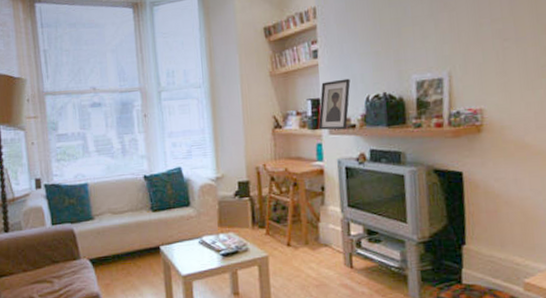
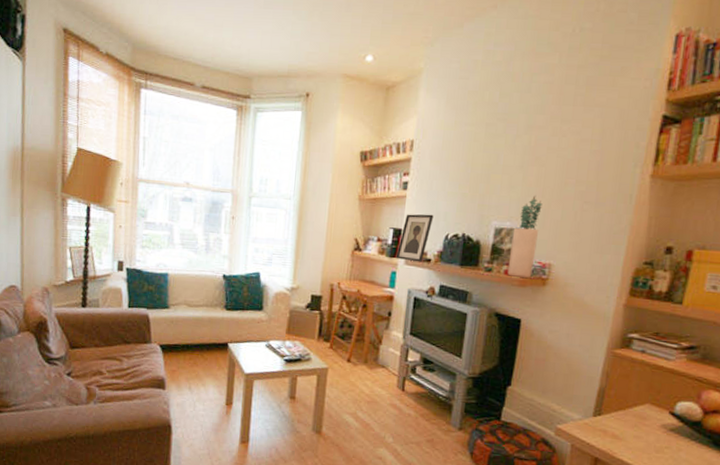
vase: none [435,41,465,130] -> present [507,195,542,279]

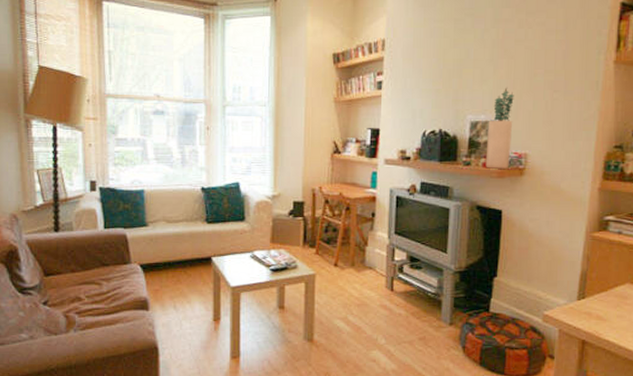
picture frame: present [396,214,434,262] -> none [375,112,410,161]

